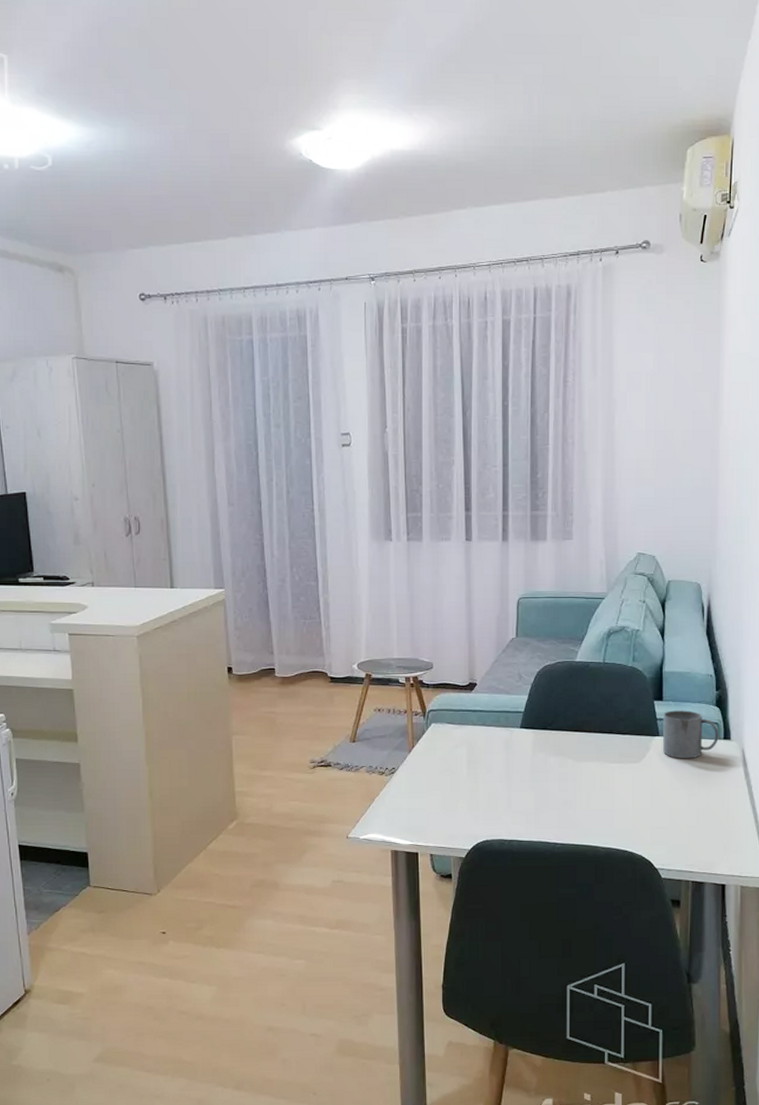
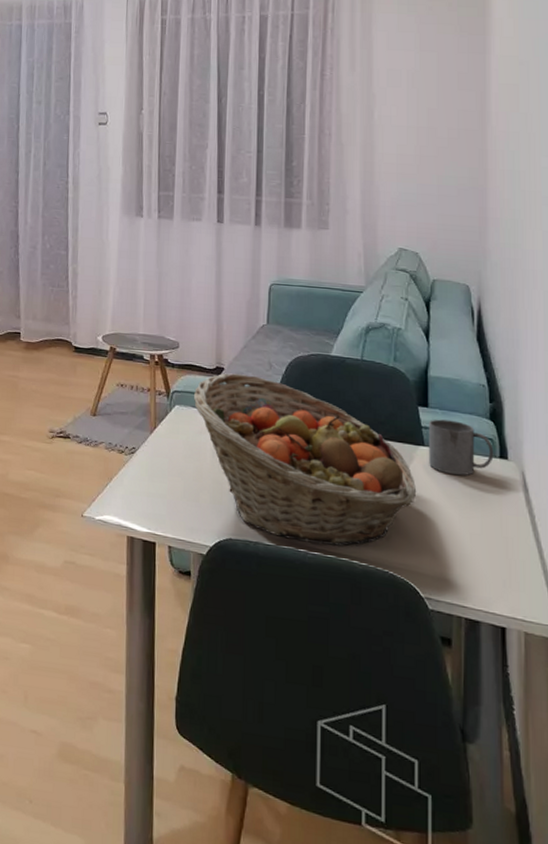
fruit basket: none [448,688,652,835] -> present [193,373,417,546]

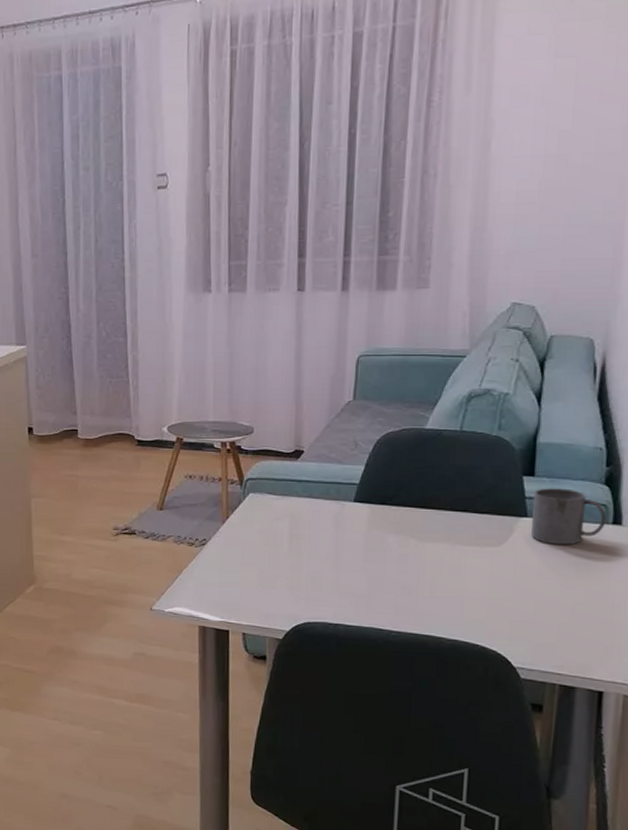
fruit basket: present [193,373,417,546] -> none [269,456,516,623]

